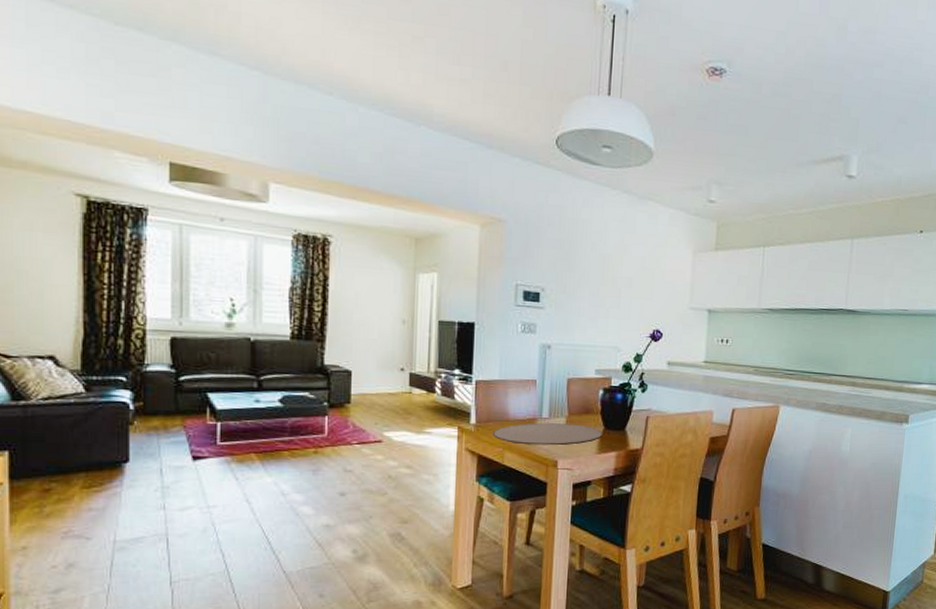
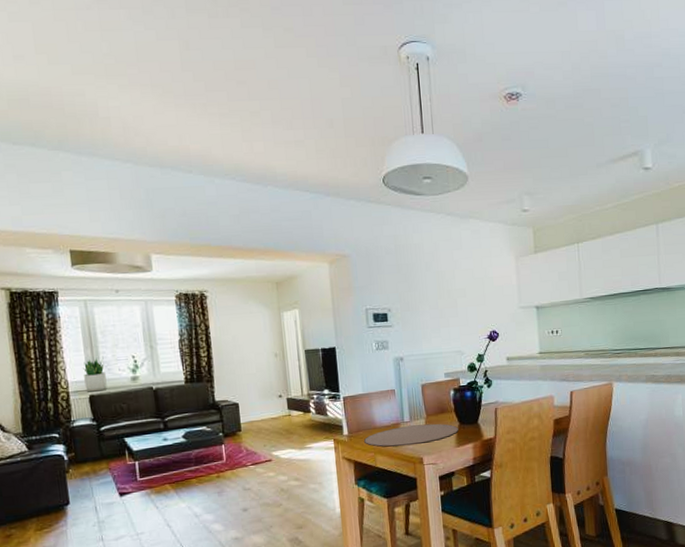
planter: none [167,294,195,334] -> present [83,357,107,392]

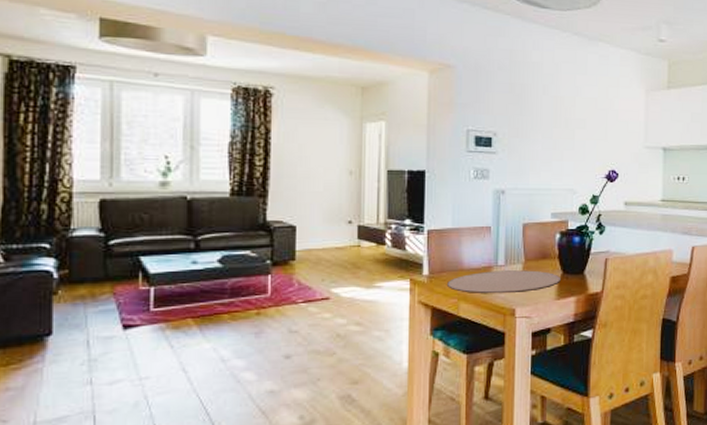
planter: present [83,357,107,392] -> none [96,153,126,195]

